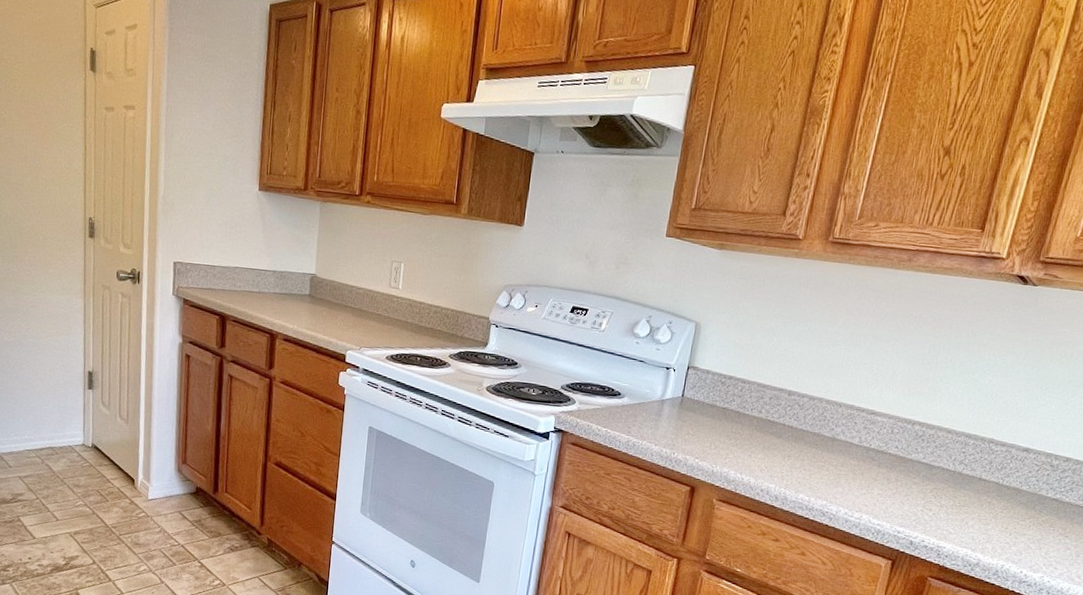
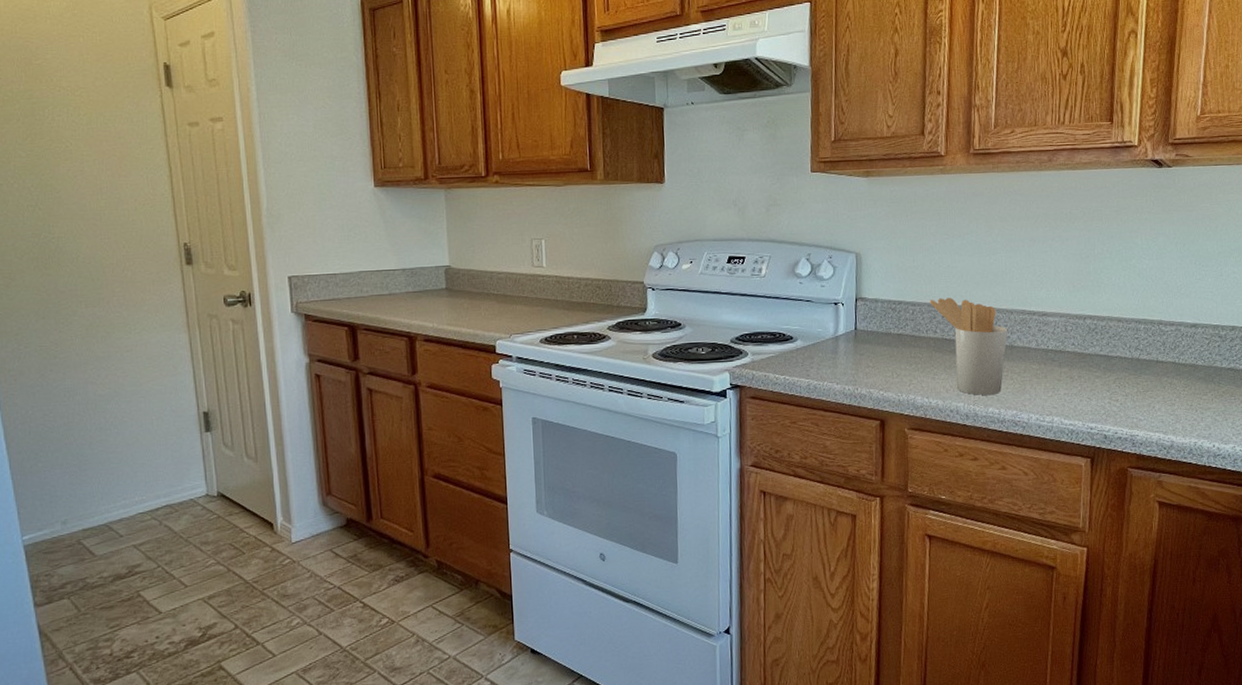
utensil holder: none [760,380,834,482] -> present [930,298,1008,395]

